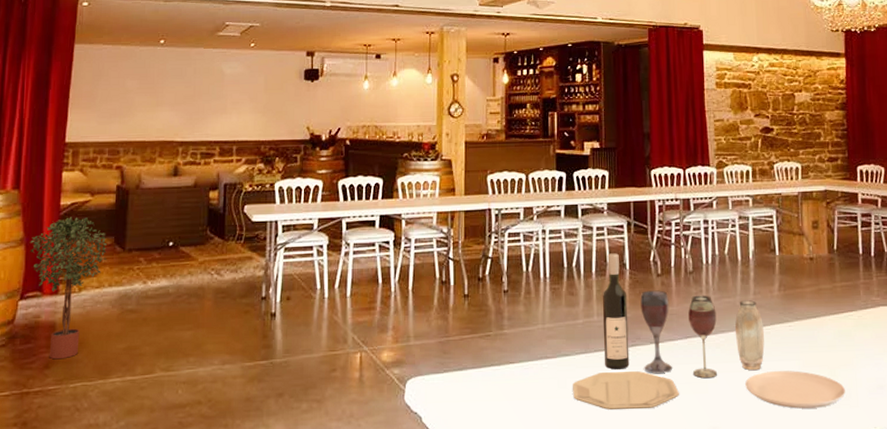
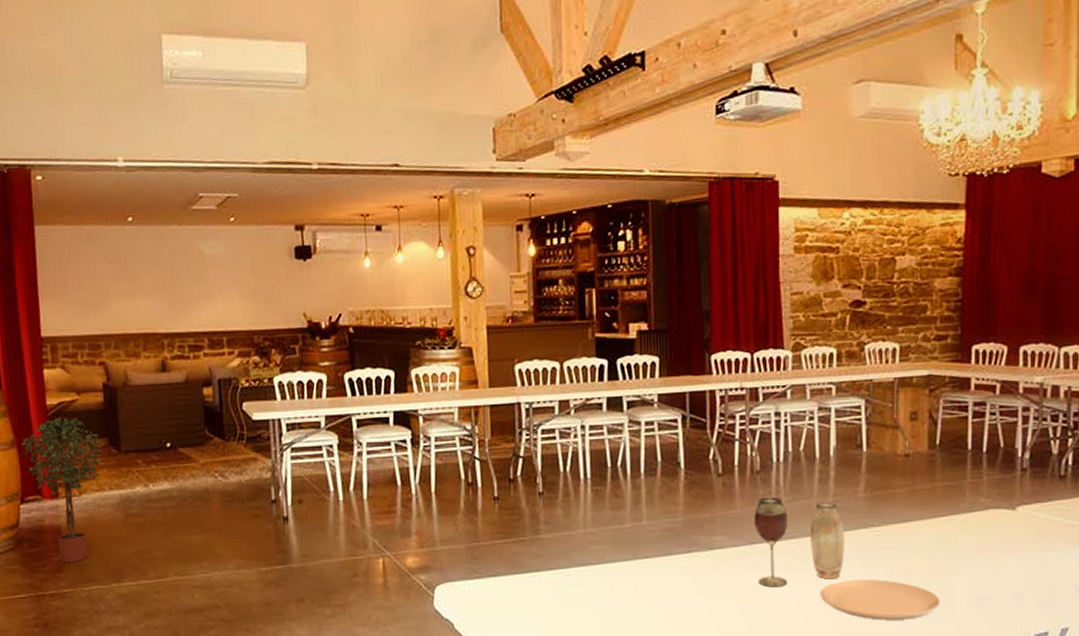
plate: present [573,371,679,410] -> none [620,579,742,619]
bottle: present [602,253,630,370] -> none [652,451,685,577]
cup: present [640,290,673,373] -> none [697,491,736,581]

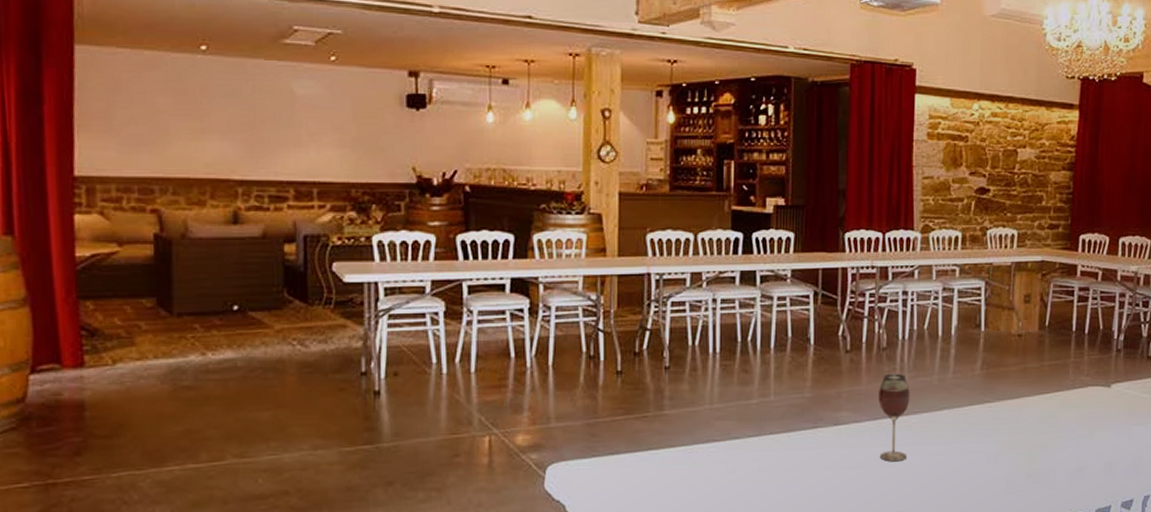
potted tree: present [21,417,104,563] -> none [37,272,149,445]
vase: present [810,503,845,579] -> none [930,379,961,454]
plate: present [820,579,940,620] -> none [937,453,1043,492]

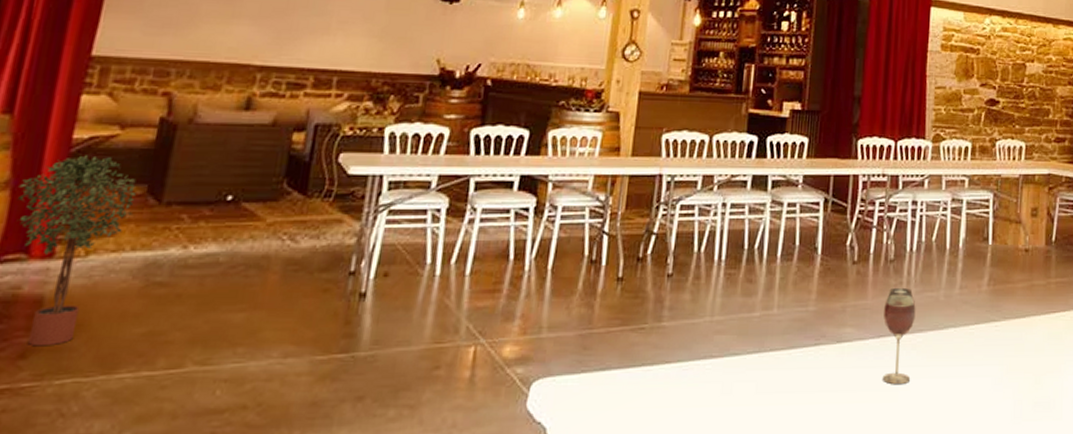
potted tree: none [37,272,149,445] -> present [17,155,136,347]

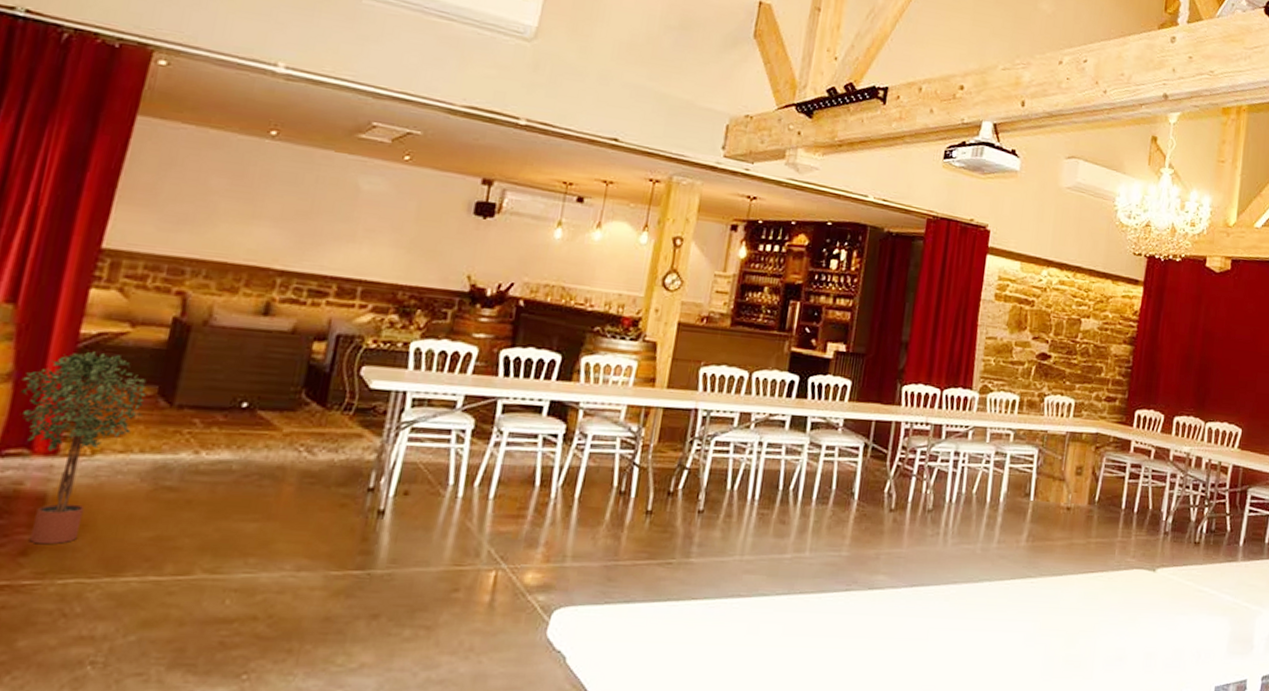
wineglass: present [883,287,916,385] -> none [913,537,952,635]

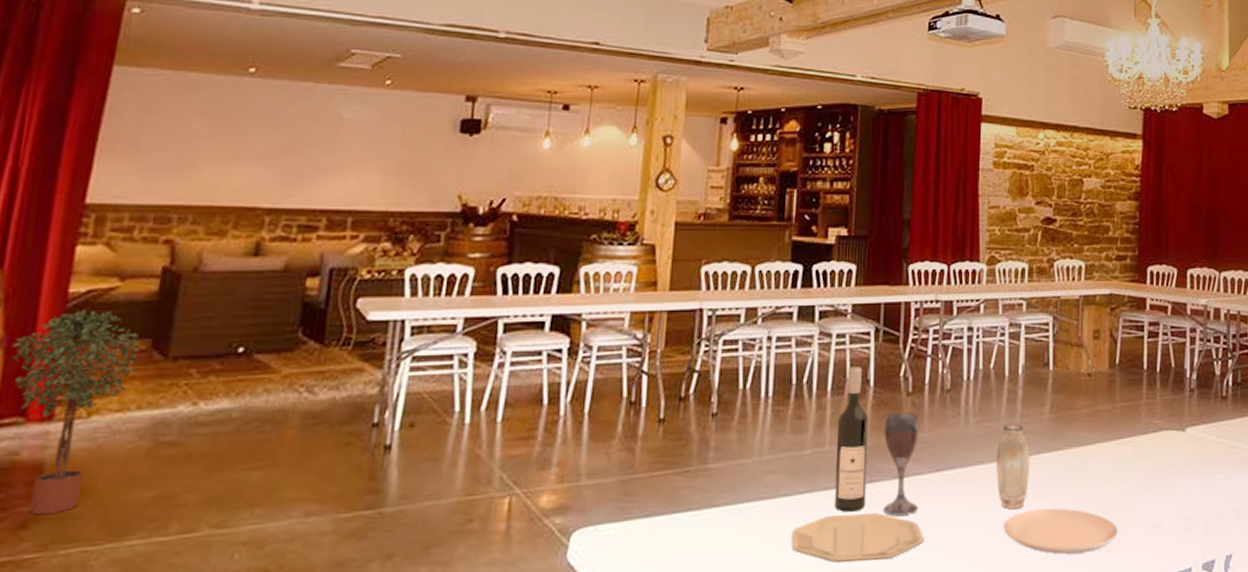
plate: none [764,619,893,666] -> present [792,513,924,563]
bottle: none [808,479,851,617] -> present [834,367,869,512]
cup: none [856,527,899,625] -> present [883,412,920,515]
vase: none [968,549,1003,630] -> present [996,424,1029,510]
plate: none [971,632,1081,677] -> present [1004,508,1118,554]

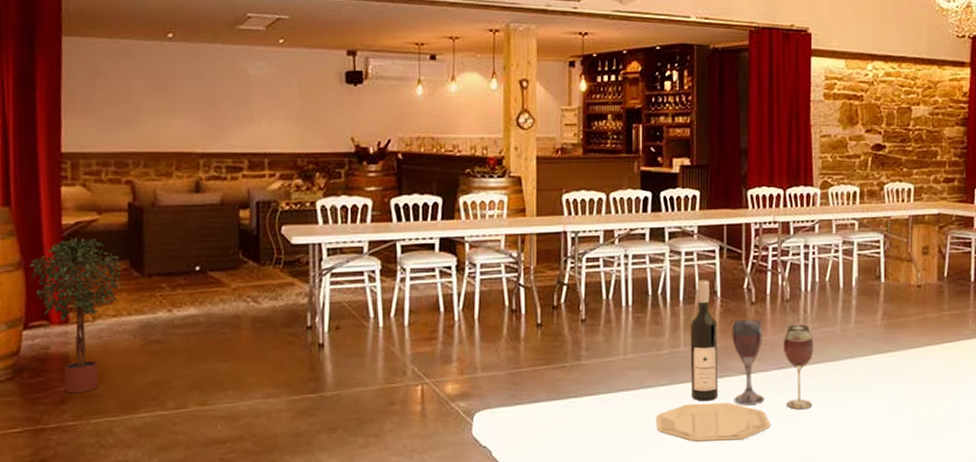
wineglass: none [942,418,975,520] -> present [784,324,814,410]
vase: present [996,424,1029,510] -> none [834,329,864,402]
plate: present [1004,508,1118,554] -> none [842,401,946,439]

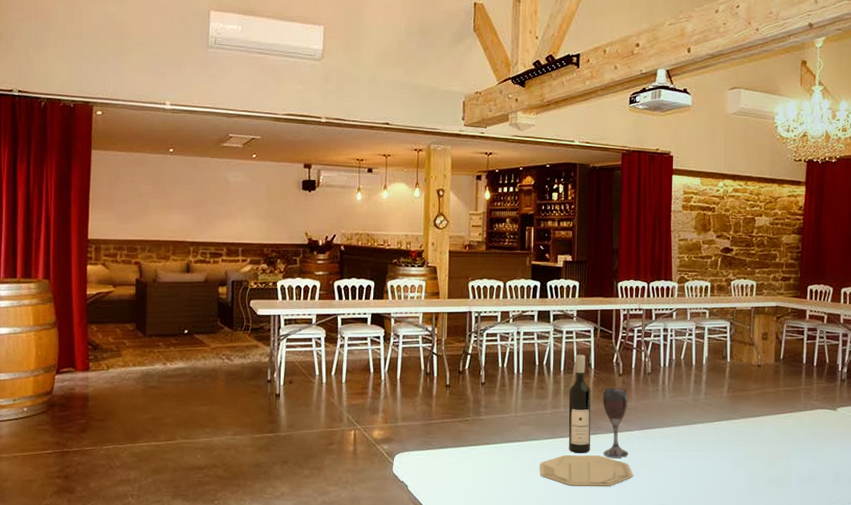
potted tree: present [29,238,124,394] -> none [62,305,131,426]
wineglass: present [784,324,814,410] -> none [645,393,670,464]

